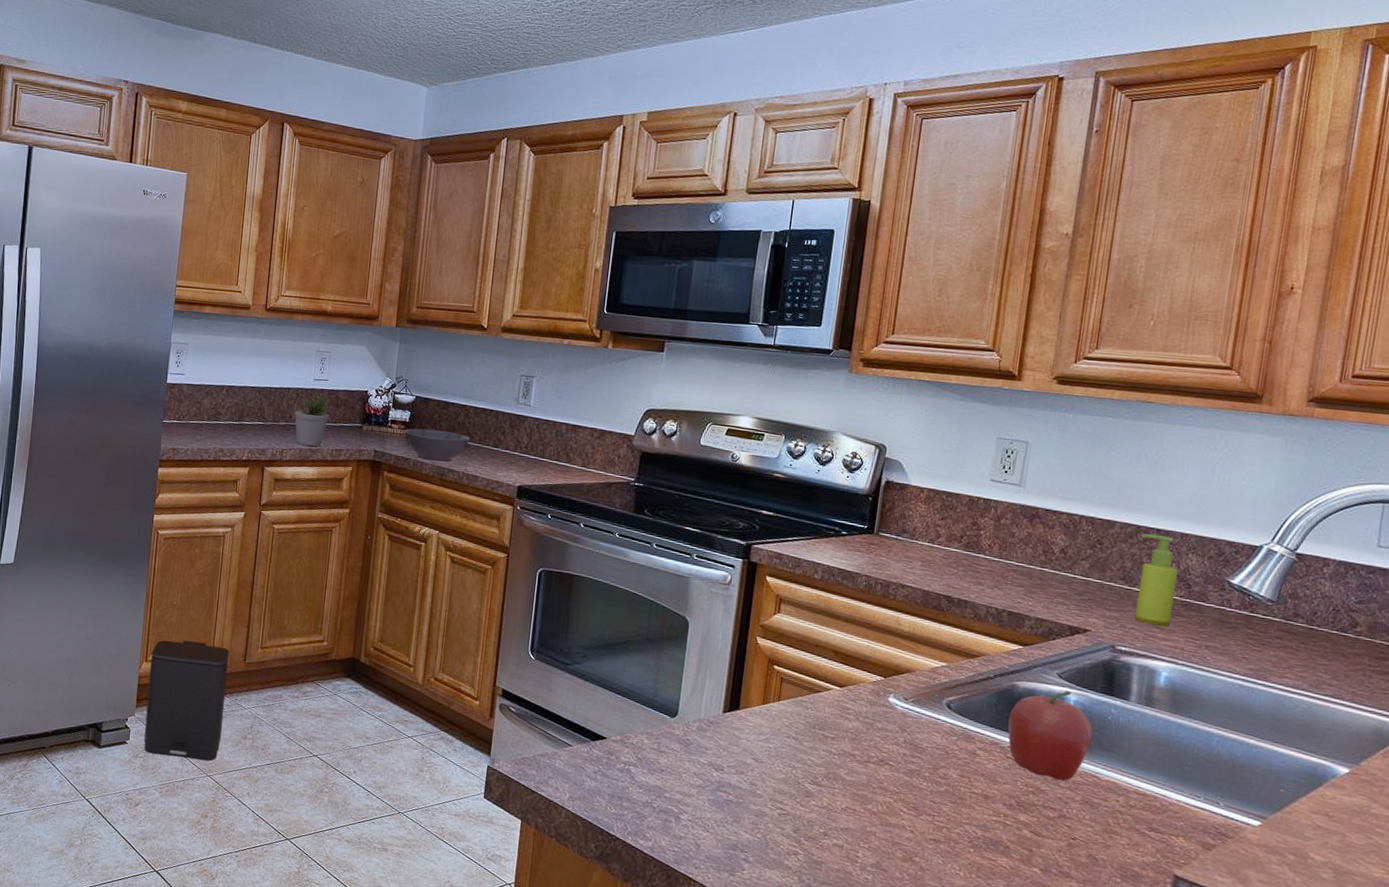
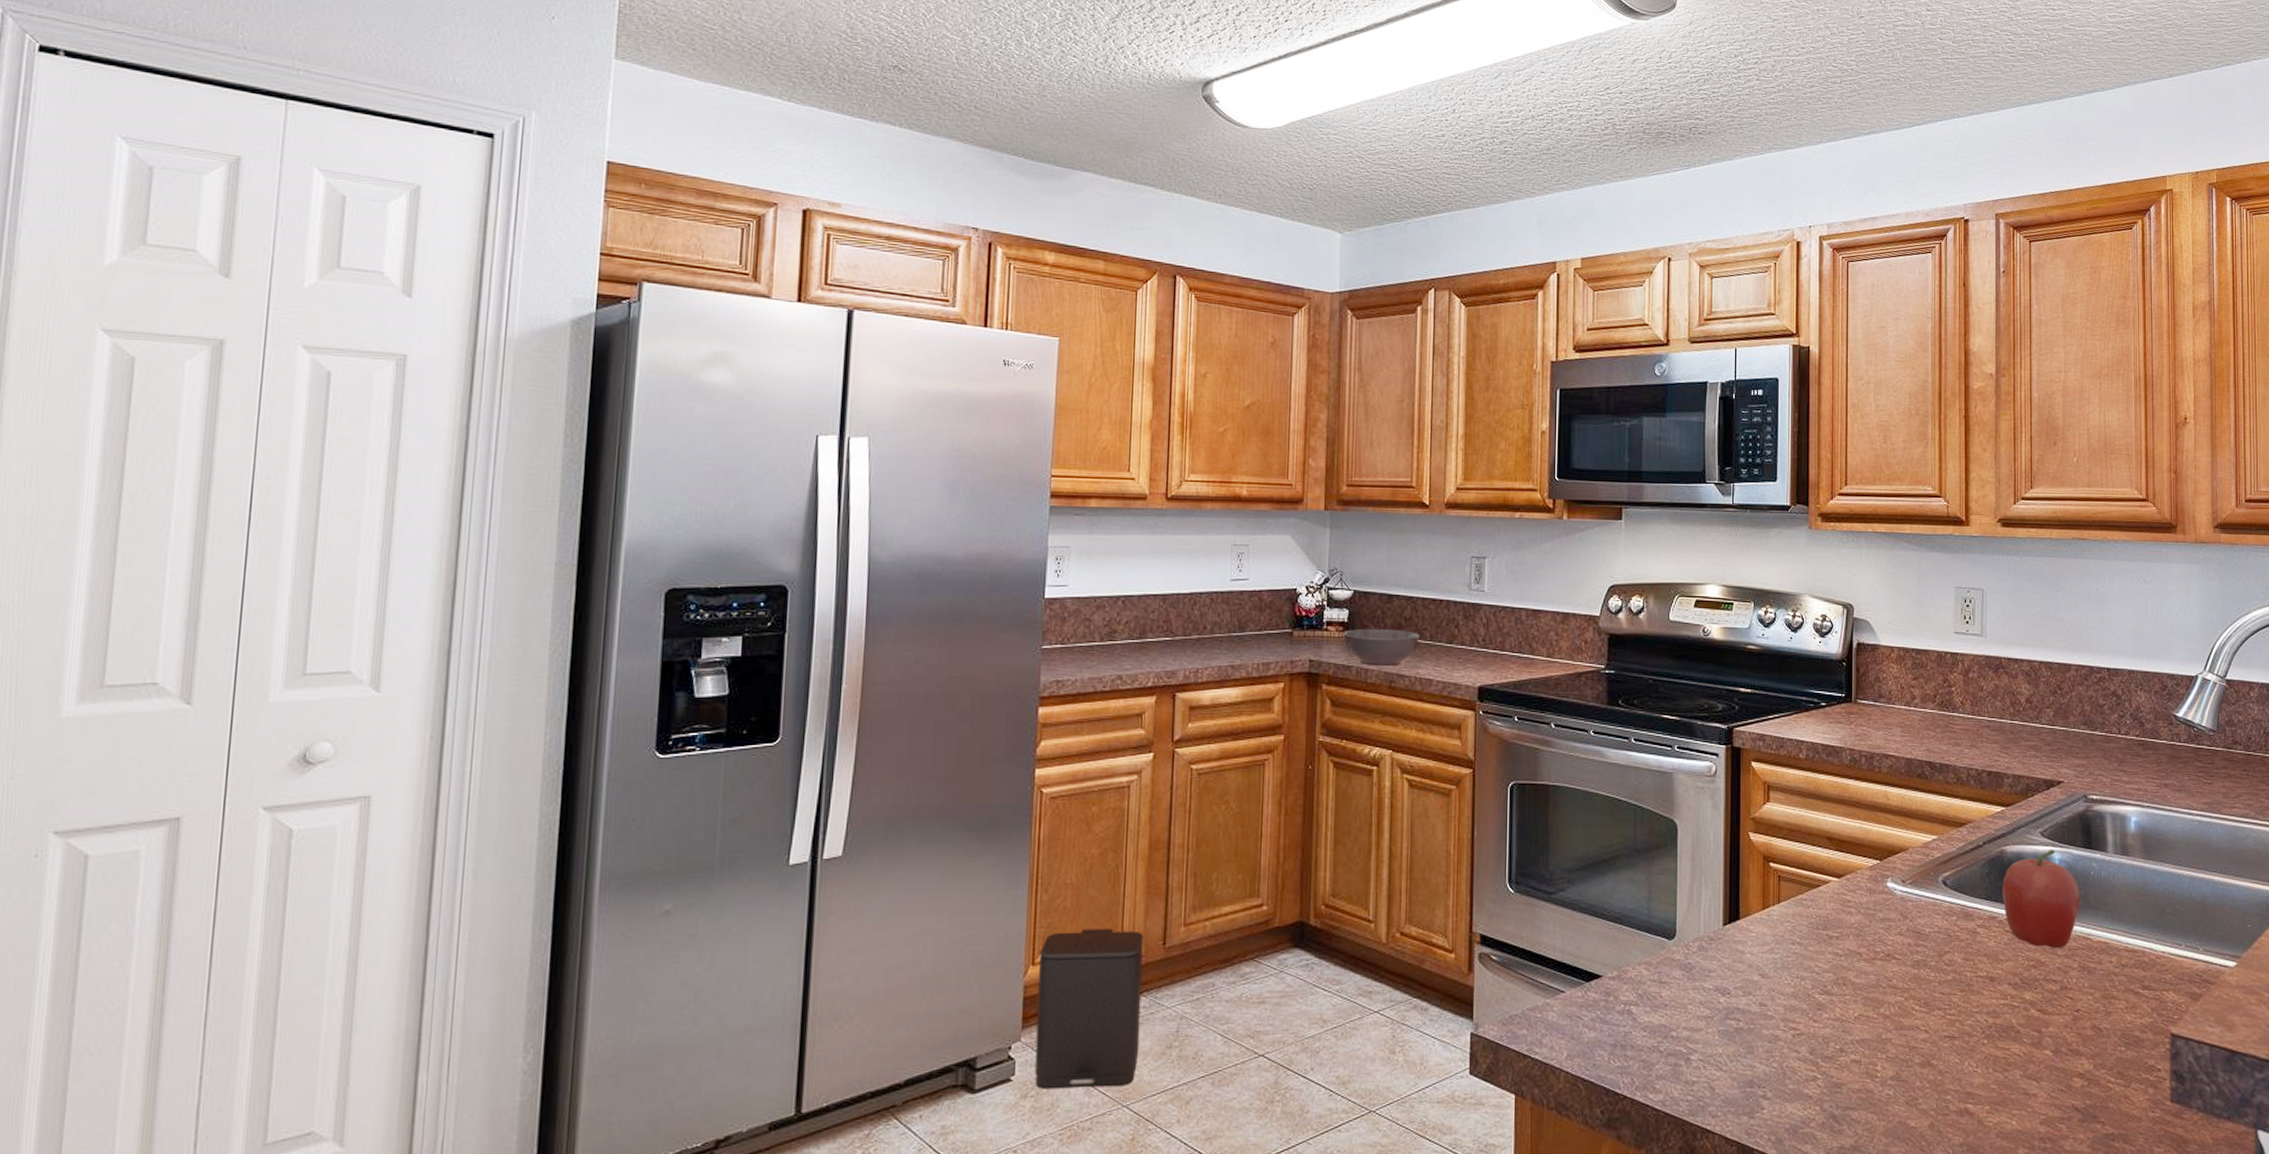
potted plant: present [294,393,330,447] -> none [1209,596,1253,663]
soap dispenser: present [1134,533,1178,628] -> none [2094,673,2131,770]

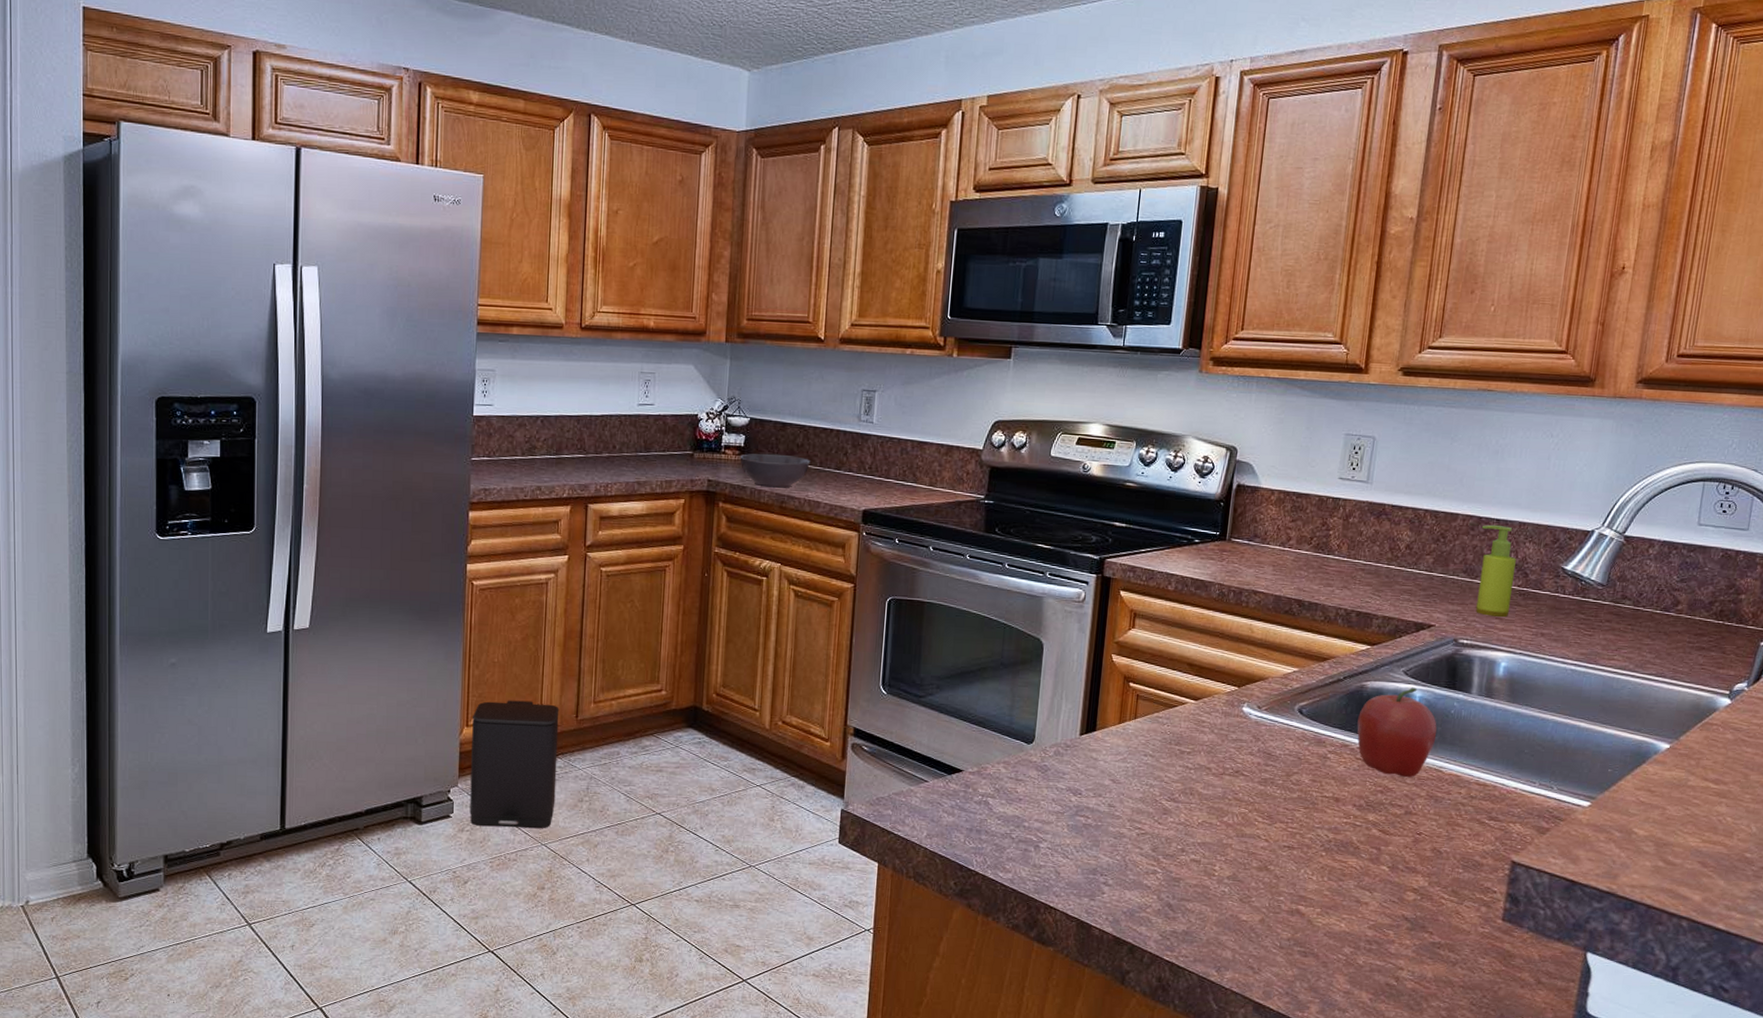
soap dispenser: none [2094,673,2131,770] -> present [1475,524,1516,618]

